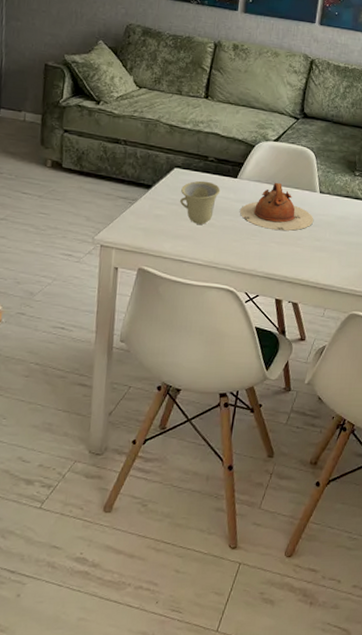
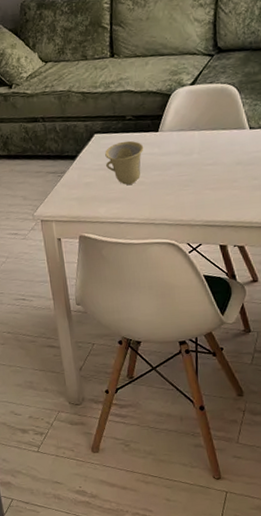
teapot: present [240,182,314,231] -> none [167,127,248,177]

